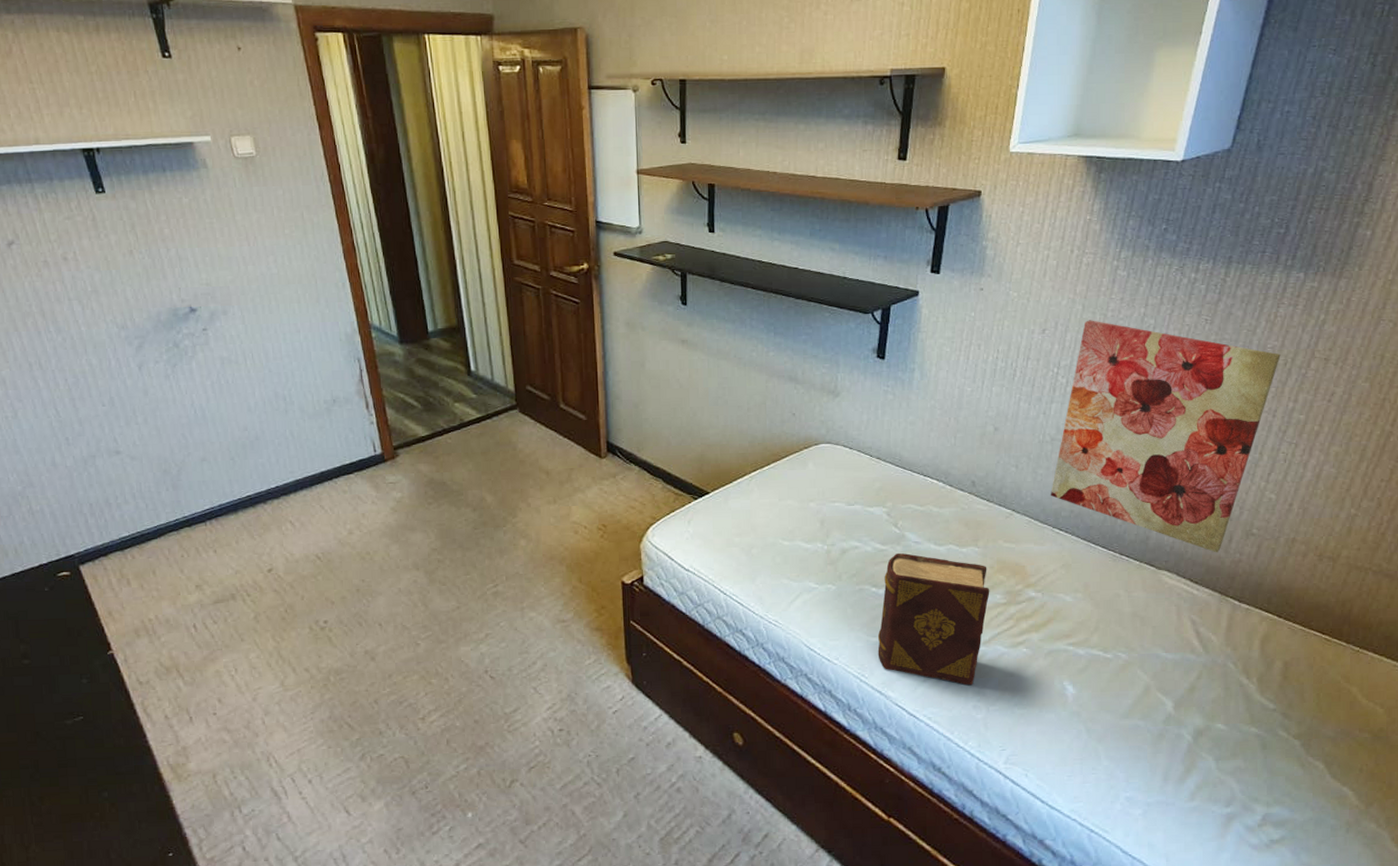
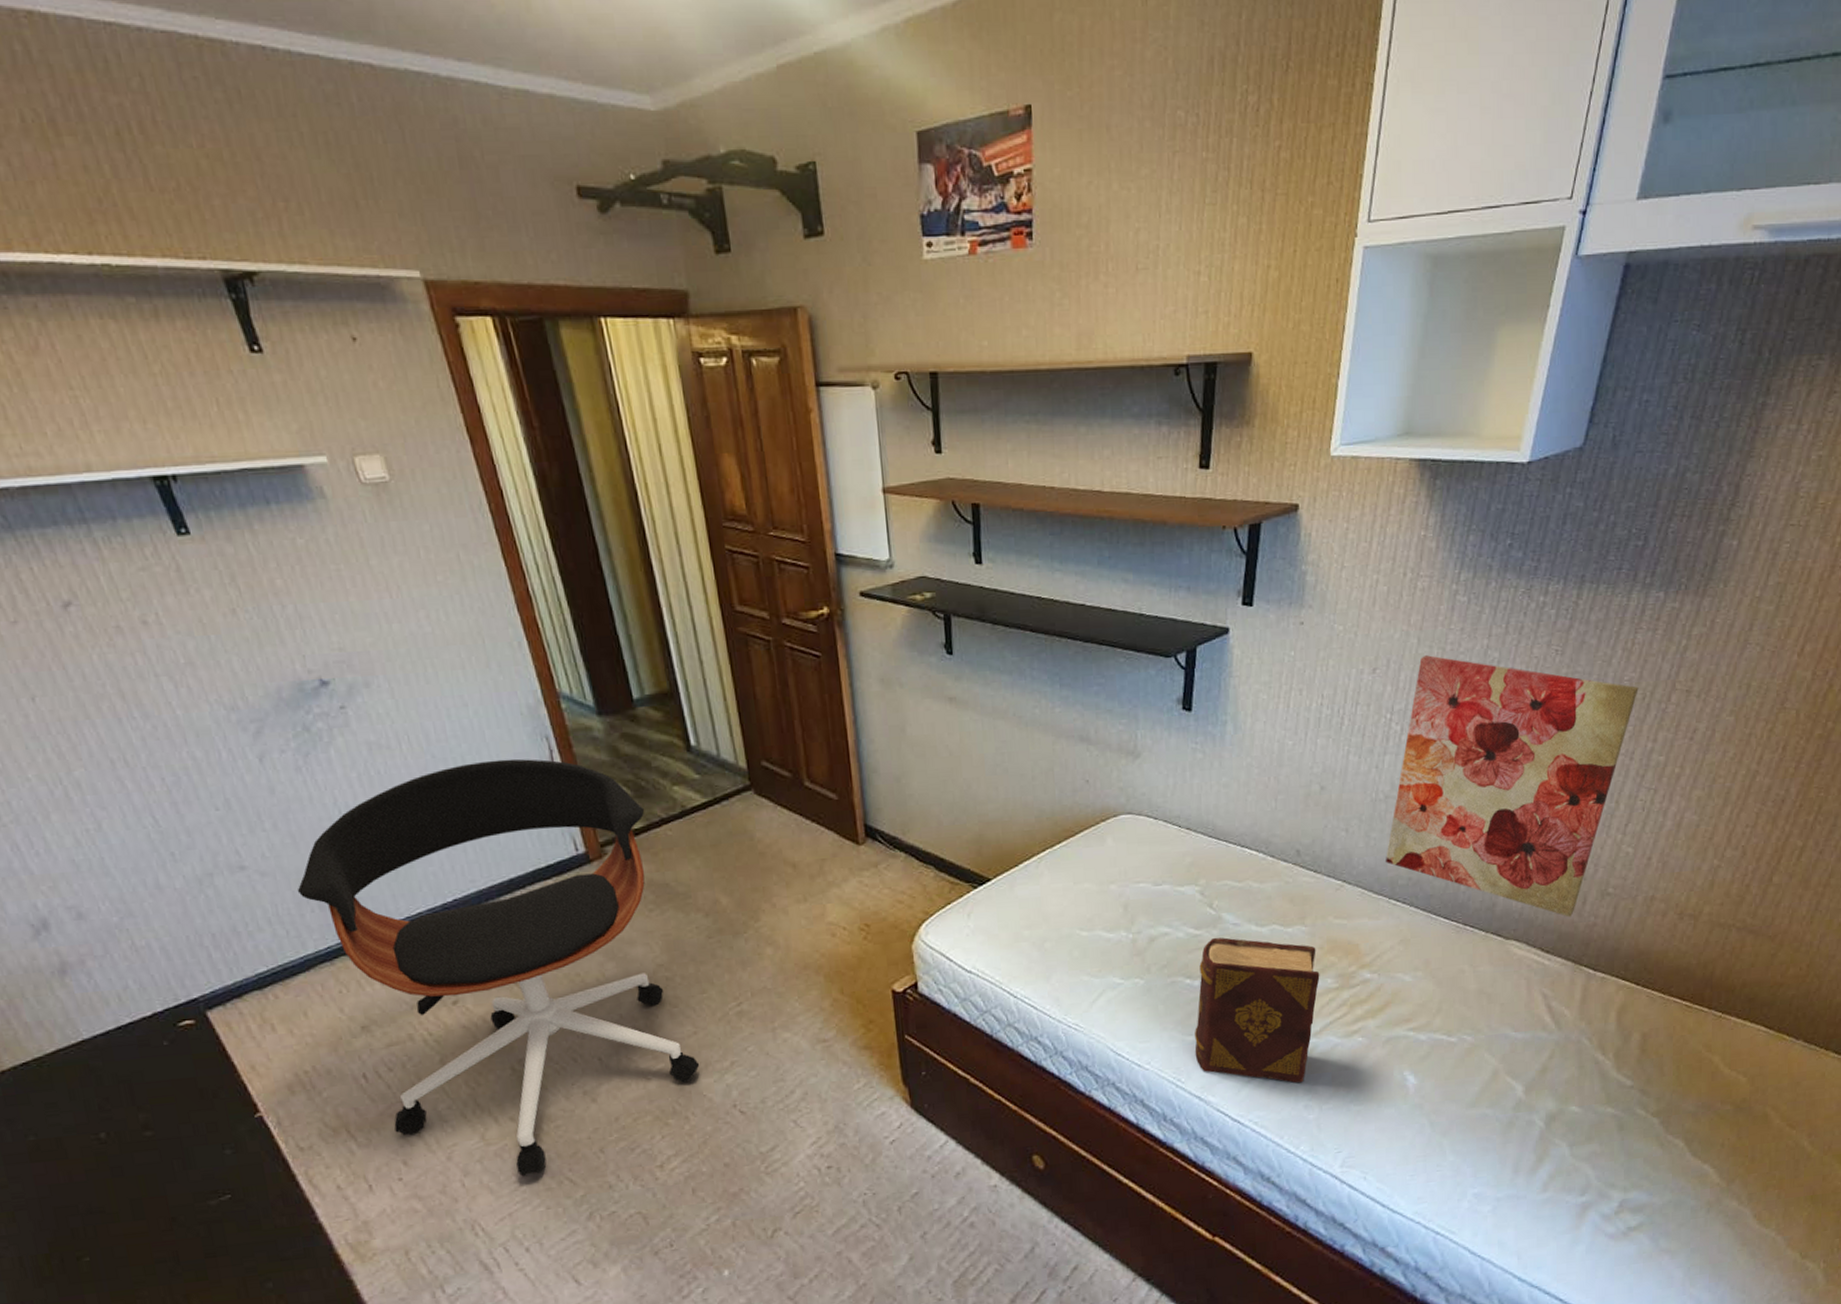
office chair: none [157,375,460,719] -> present [297,758,700,1177]

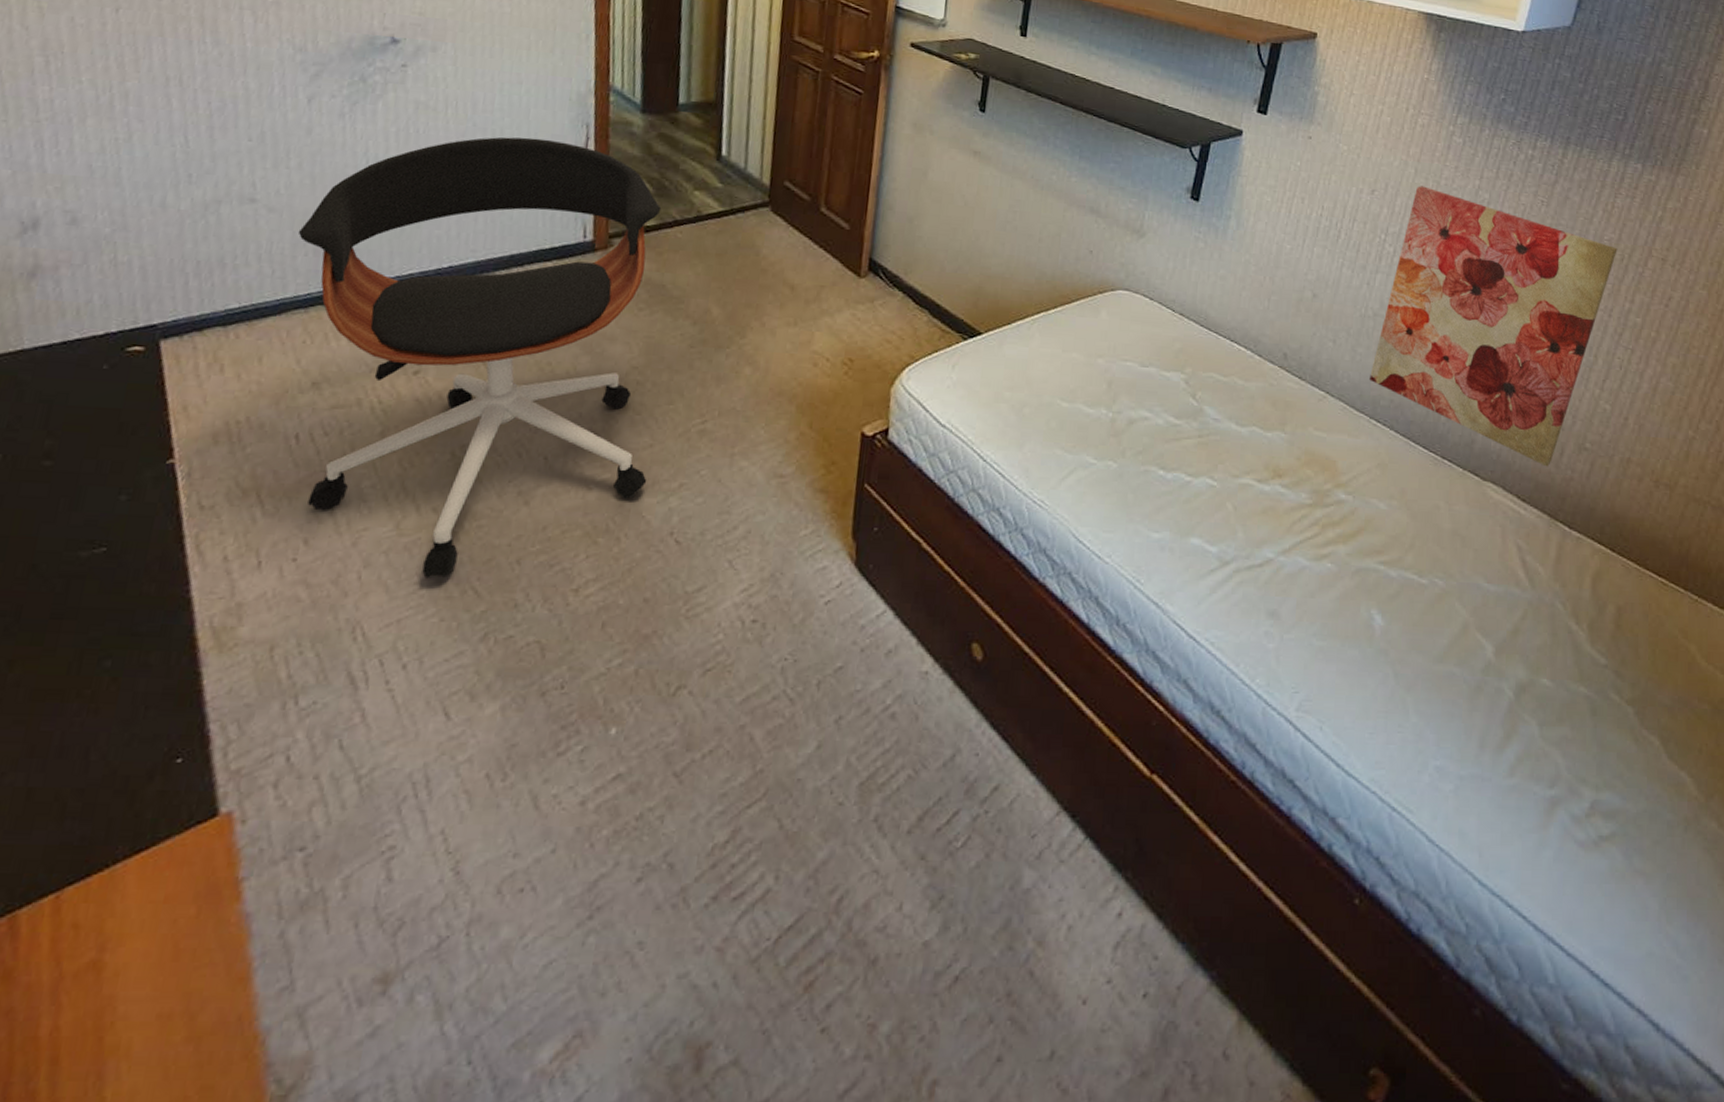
diary: present [1194,937,1320,1083] -> none [1158,430,1295,605]

